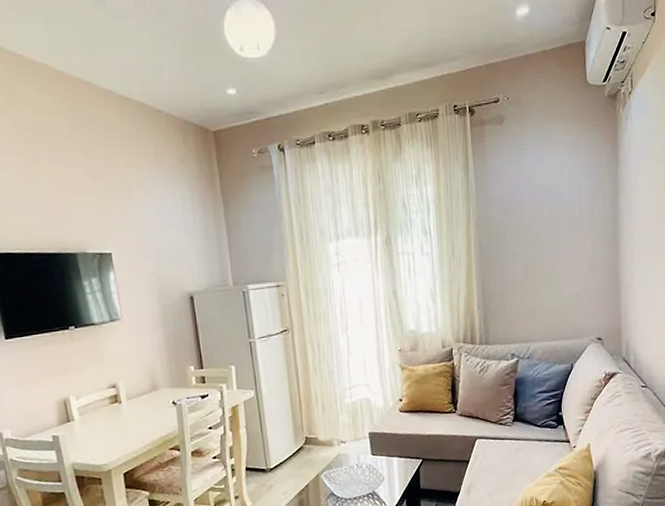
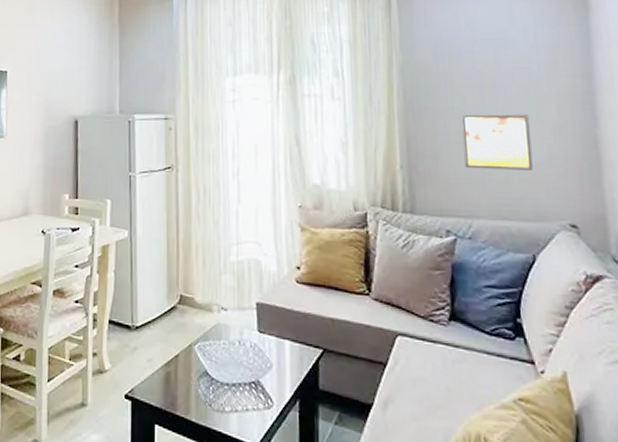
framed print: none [523,254,574,303] -> present [461,113,533,170]

